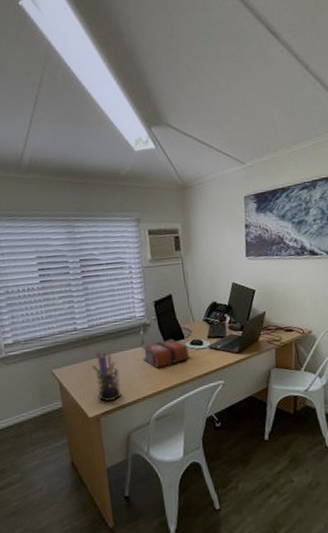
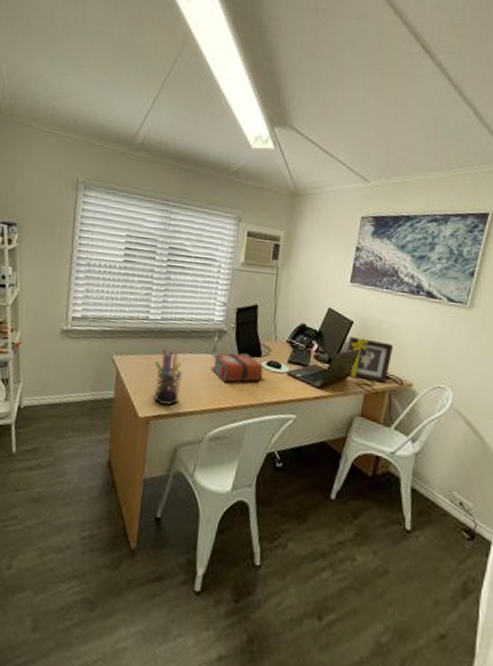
picture frame: none [254,301,292,338] -> present [344,337,394,383]

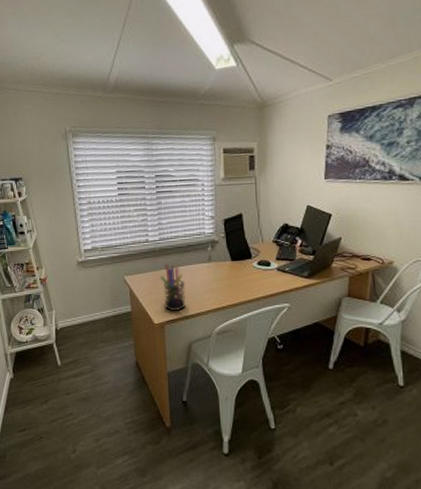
bible: present [210,352,263,383] -> none [208,257,255,284]
picture frame: present [344,337,394,383] -> none [327,228,372,265]

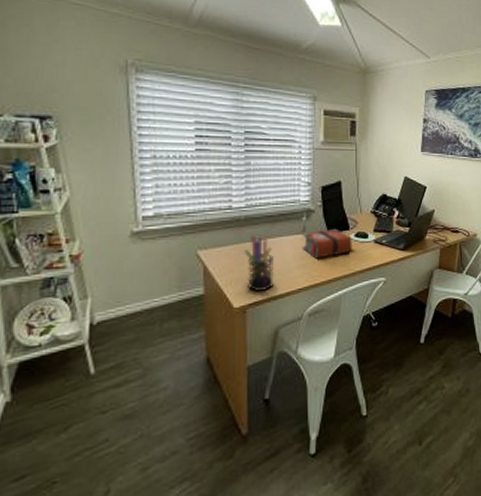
bible: none [208,257,255,284] -> present [302,228,352,259]

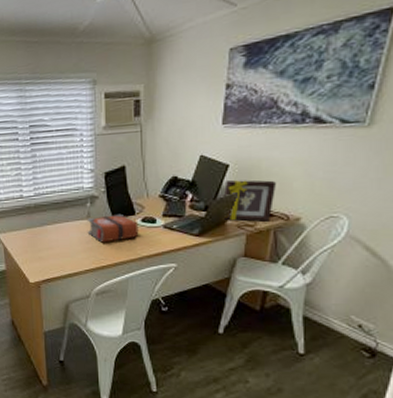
pen holder: present [245,235,274,291] -> none [36,220,63,270]
picture frame: none [422,200,461,237] -> present [223,180,277,222]

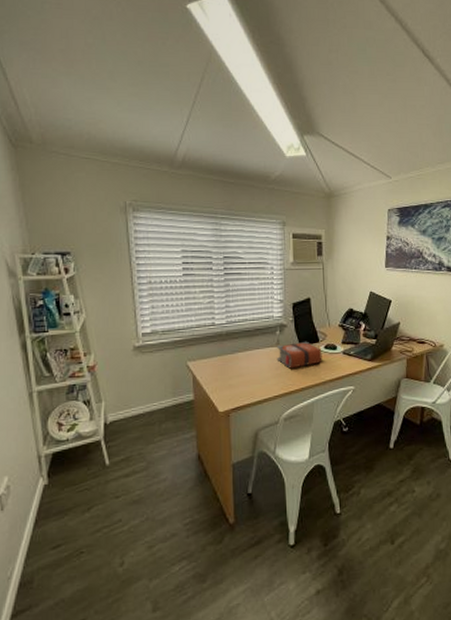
picture frame: present [223,180,277,222] -> none [388,313,426,348]

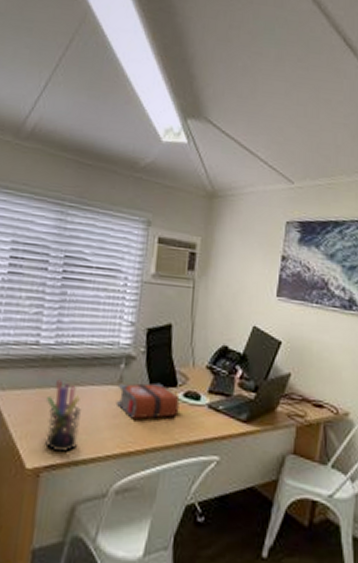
pen holder: none [227,348,253,398] -> present [45,379,81,452]

